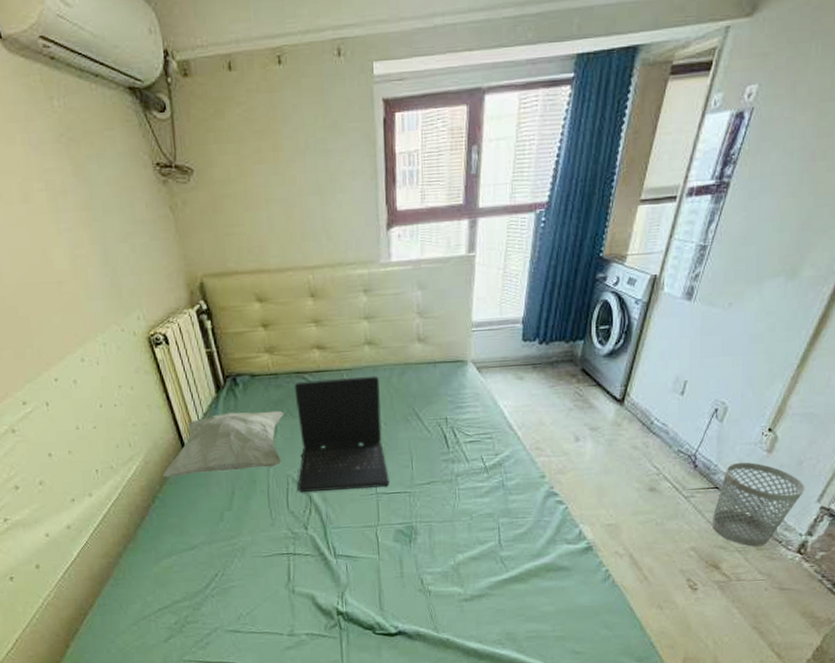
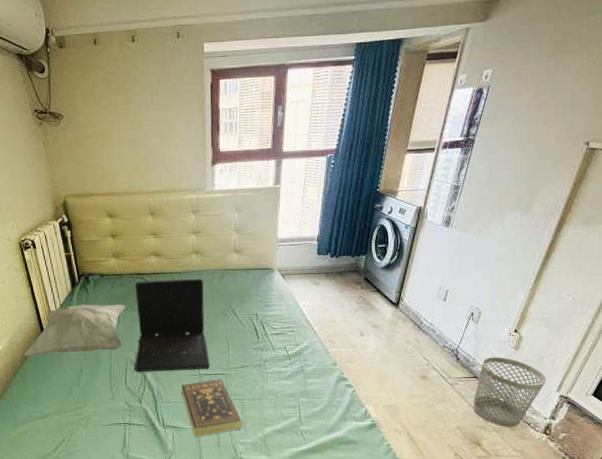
book: none [355,498,430,568] -> present [181,379,242,438]

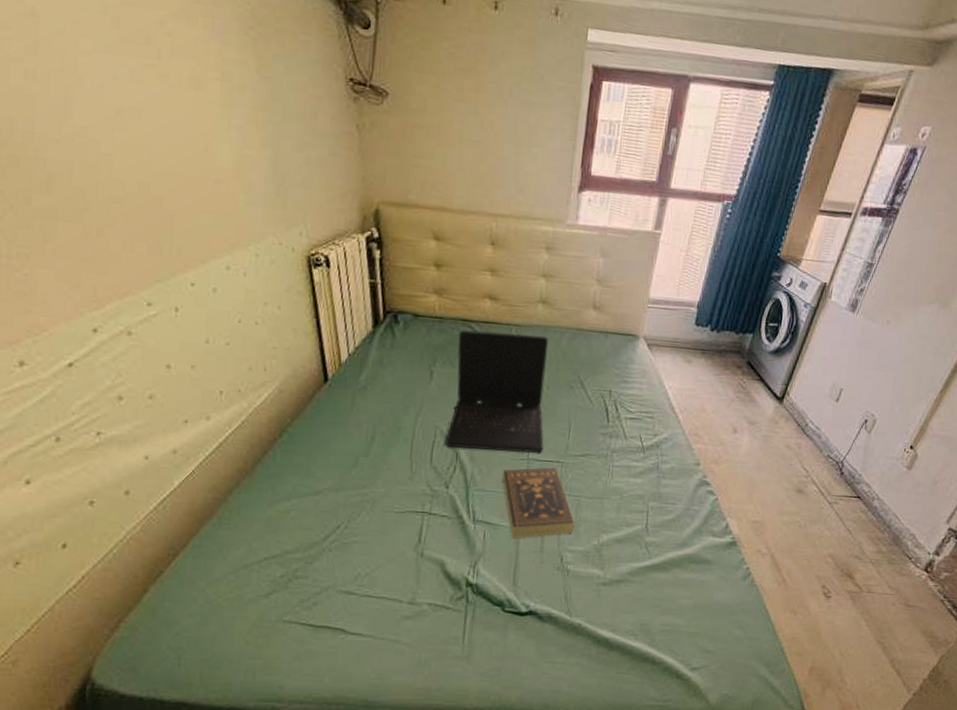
decorative pillow: present [23,304,126,356] -> none [296,350,444,416]
wastebasket: present [473,356,546,427] -> none [850,474,937,560]

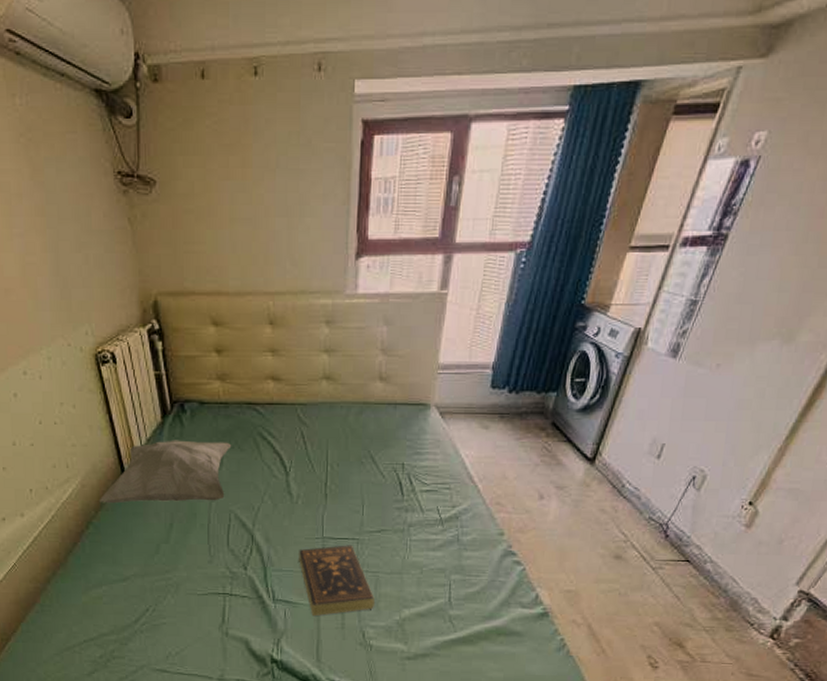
decorative pillow: none [296,350,444,416] -> present [99,440,232,504]
laptop: present [445,329,548,453] -> none [240,412,338,532]

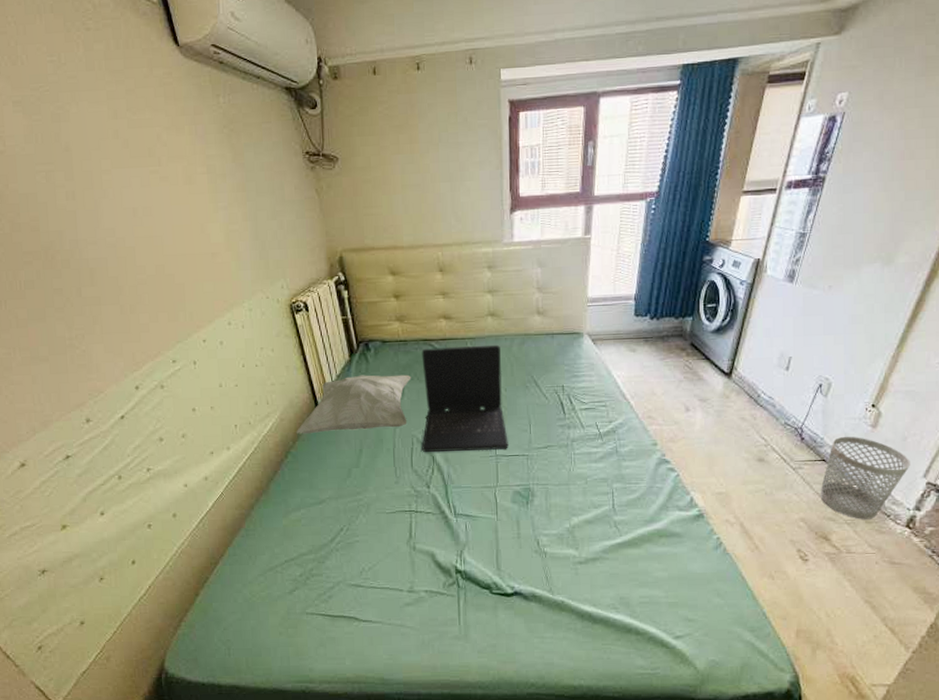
laptop: none [240,412,338,532] -> present [421,344,509,452]
book: present [299,545,374,617] -> none [475,461,546,528]
wastebasket: none [679,535,784,627] -> present [820,436,910,519]

